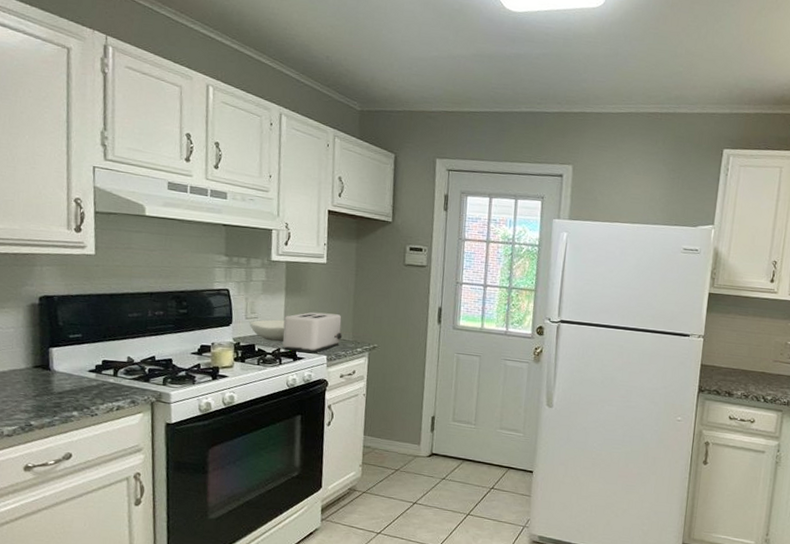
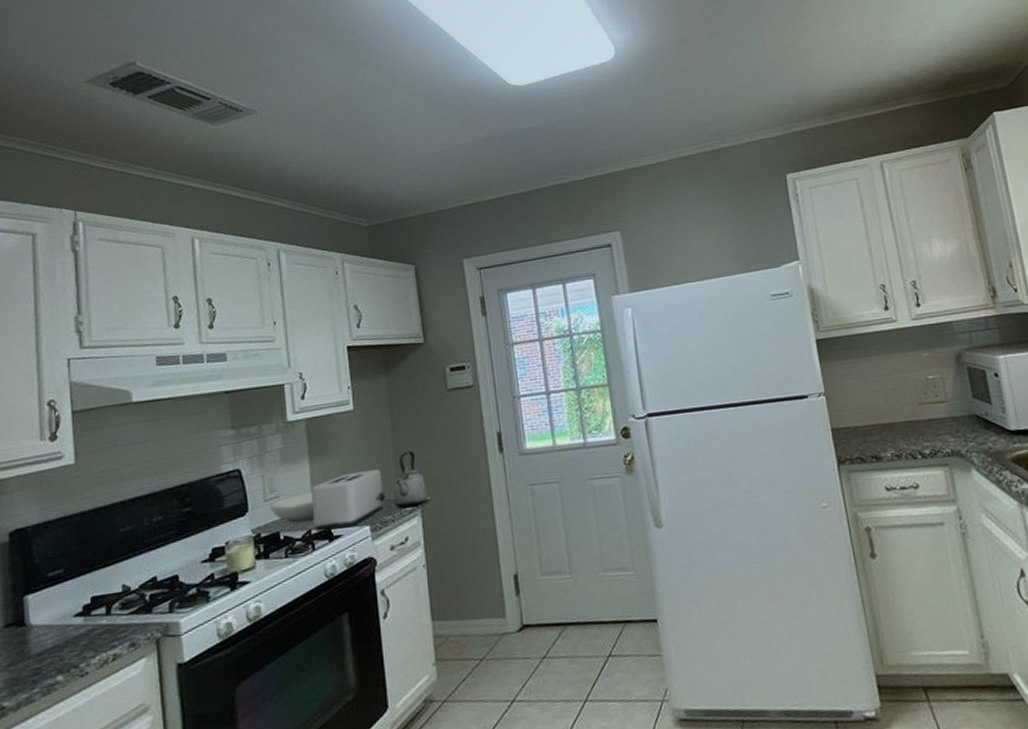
kettle: none [348,305,376,350] -> present [393,450,428,509]

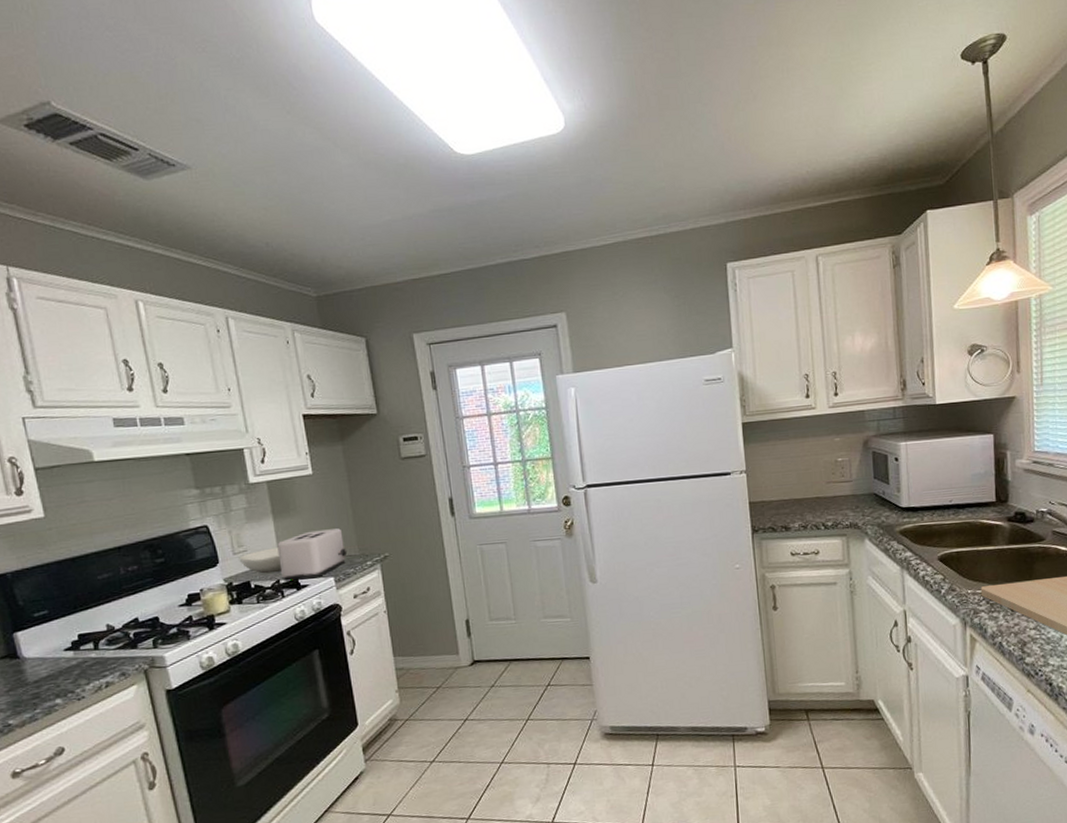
kettle: present [393,450,428,509] -> none [354,512,387,563]

